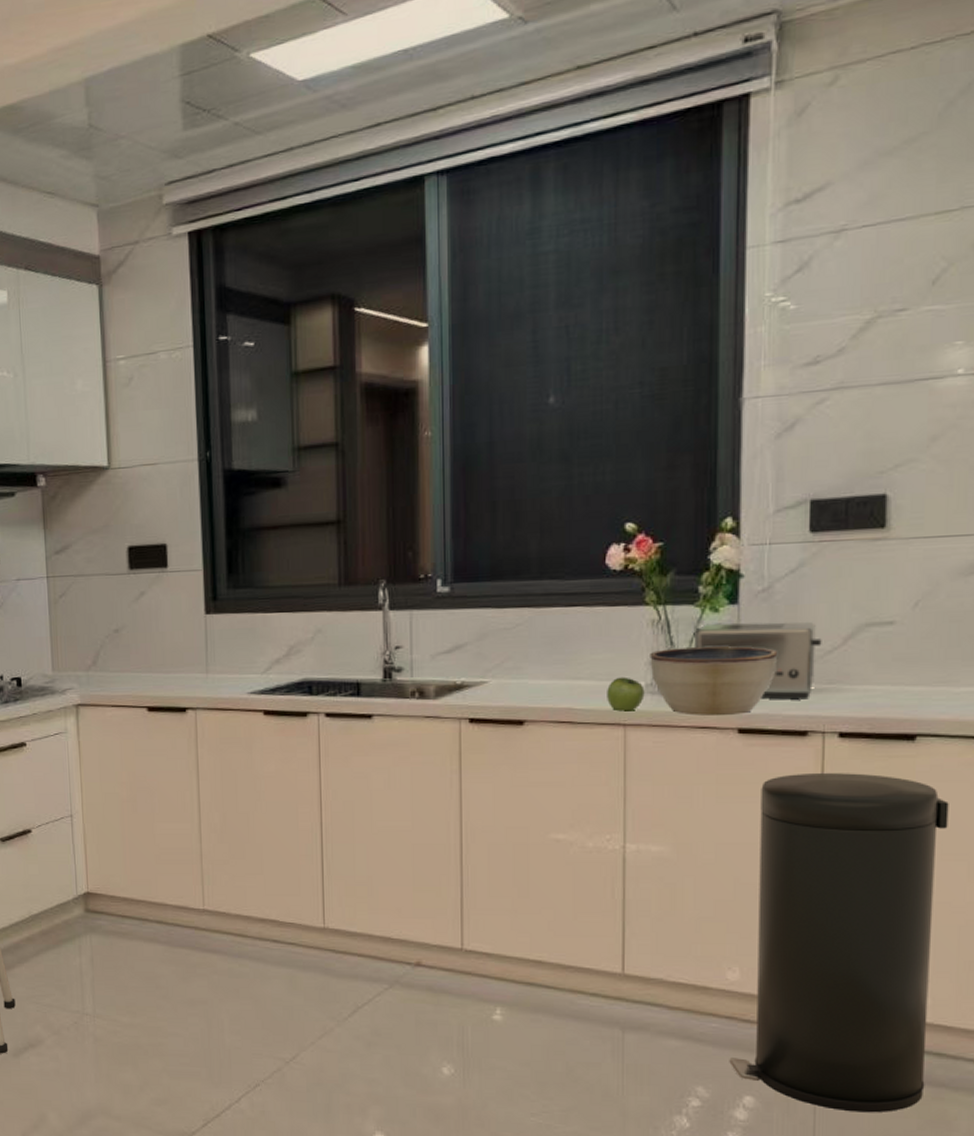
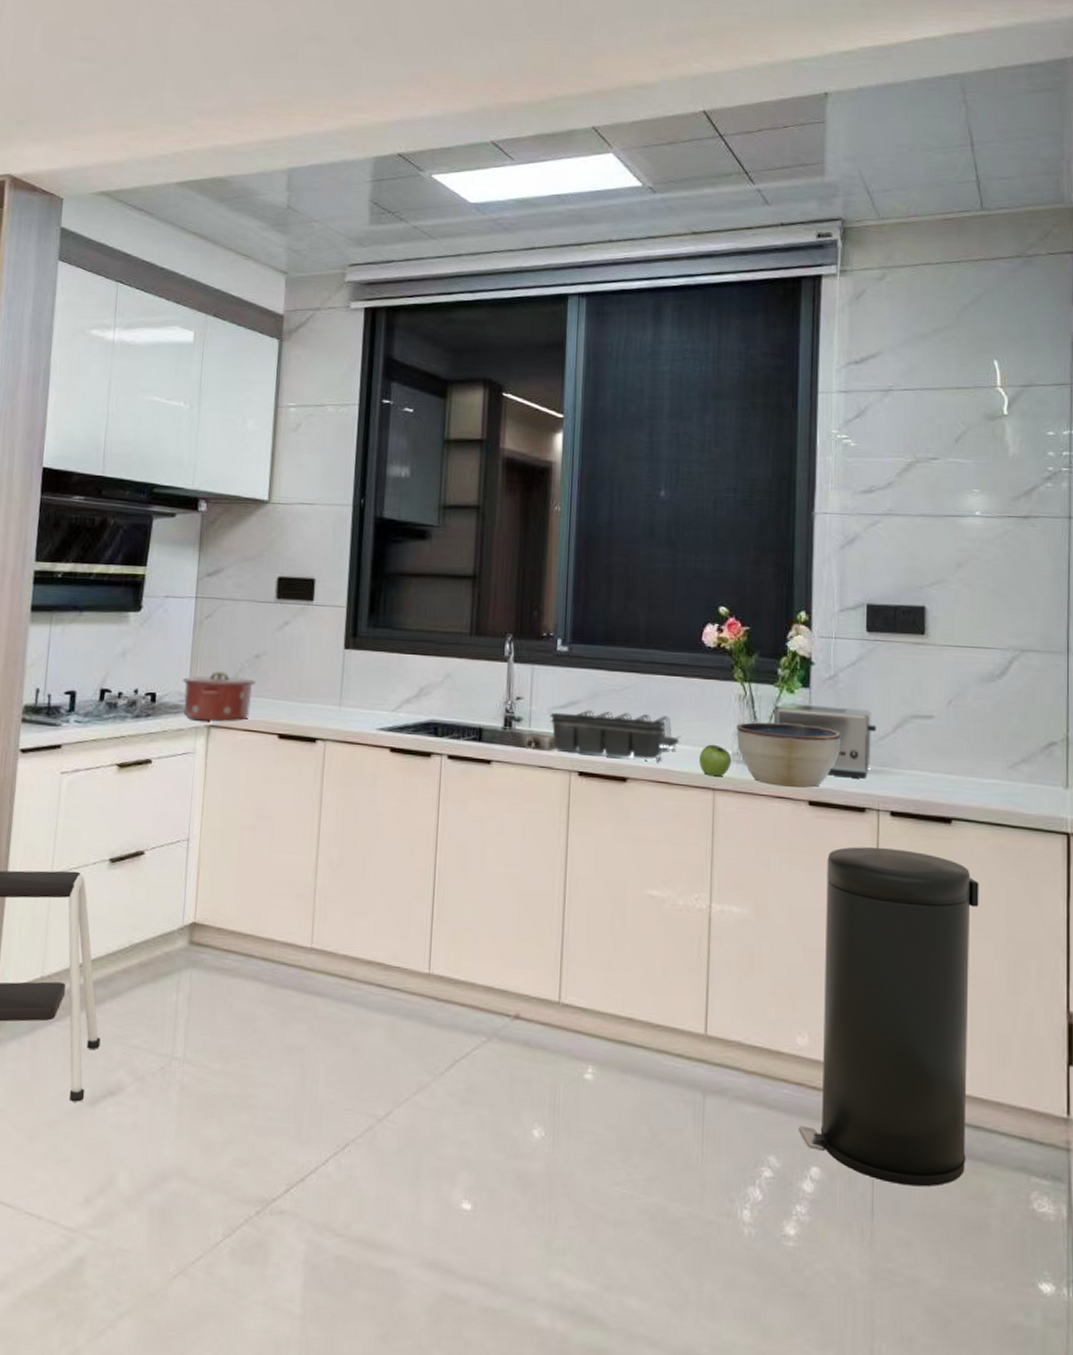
casserole: none [45,650,118,701] -> present [182,671,256,722]
dish rack: none [434,650,585,700] -> present [550,710,682,761]

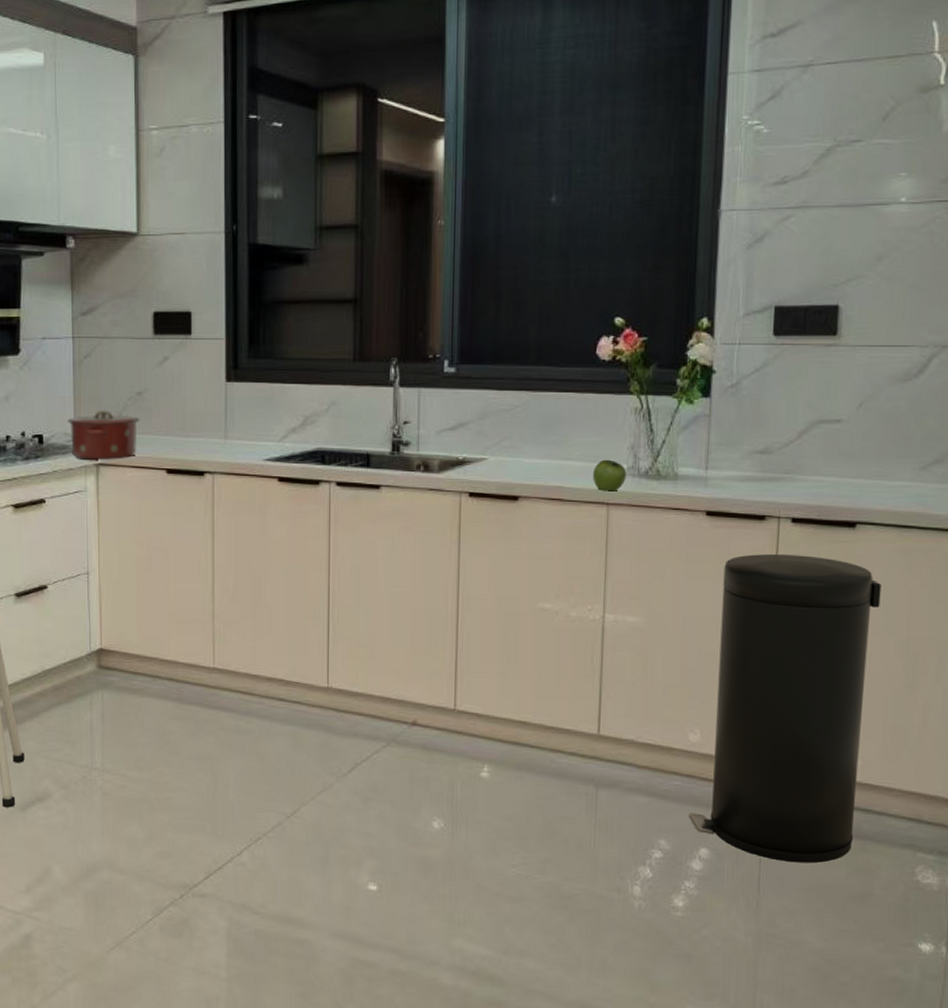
dish rack: present [550,710,682,761] -> none [438,431,575,479]
bowl: present [736,722,842,789] -> none [632,435,743,499]
toaster: present [774,703,877,779] -> none [671,414,781,487]

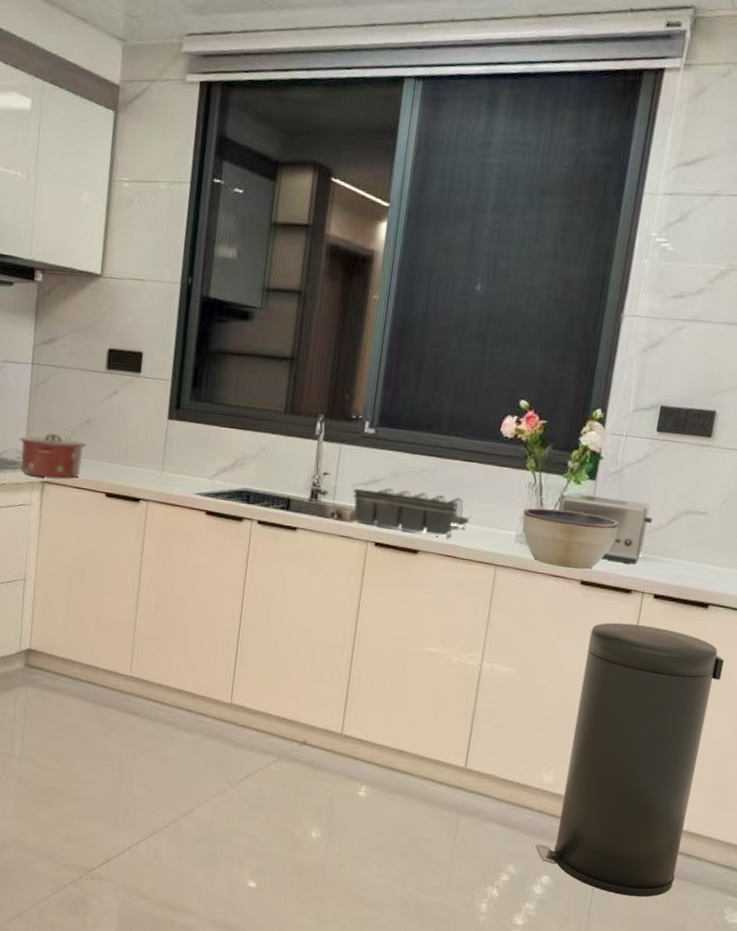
dish rack: none [438,431,575,479] -> present [352,488,472,538]
fruit: present [593,459,627,492] -> none [485,525,516,555]
bowl: none [632,435,743,499] -> present [522,508,620,570]
toaster: none [671,414,781,487] -> present [558,492,653,565]

